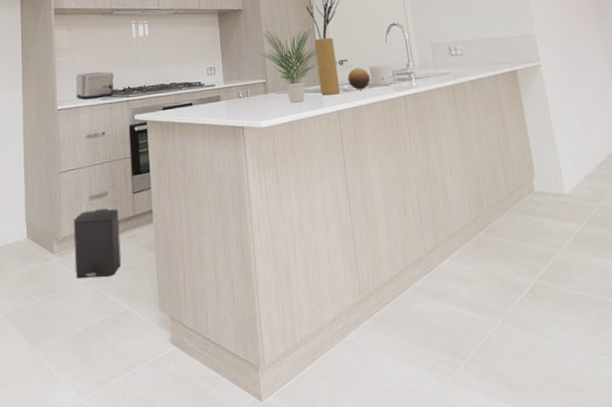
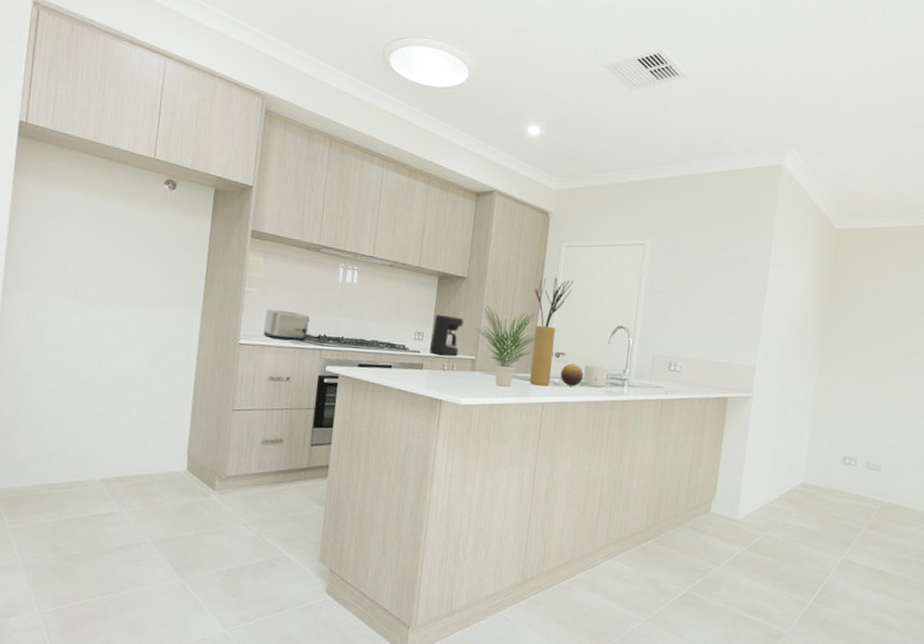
pedal bin: present [73,208,121,278] -> none [235,454,292,522]
coffee maker: none [222,46,250,85] -> present [430,314,463,357]

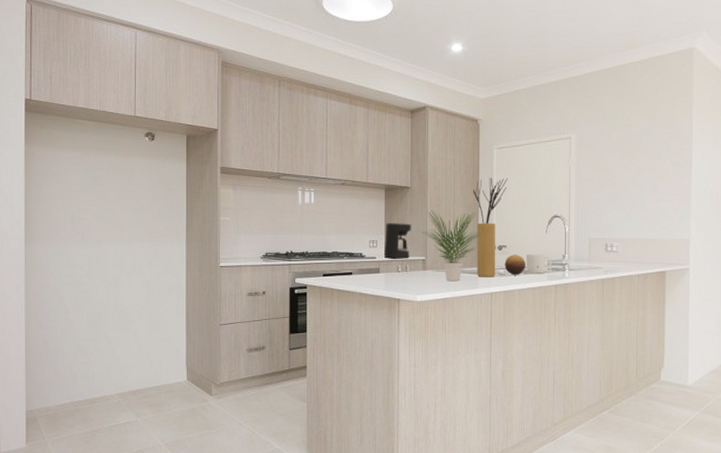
toaster: present [263,308,310,341] -> none [239,233,277,260]

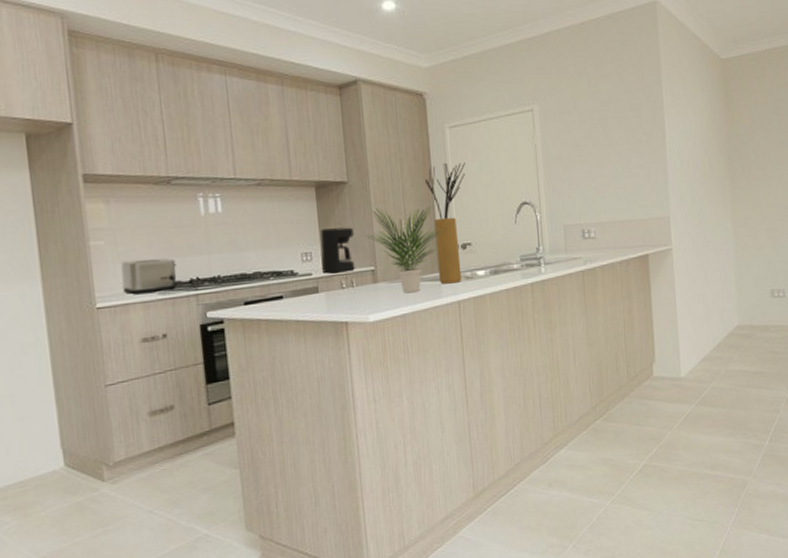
toaster: none [239,233,277,260] -> present [121,258,177,295]
fruit: present [504,254,525,275] -> none [470,252,496,278]
mug: present [526,253,552,273] -> none [494,248,525,273]

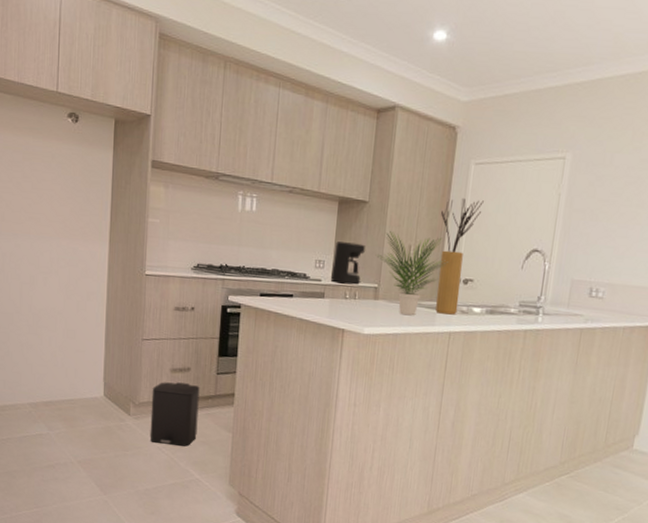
toaster: present [121,258,177,295] -> none [167,239,211,271]
pedal bin: none [128,424,196,506] -> present [150,382,200,446]

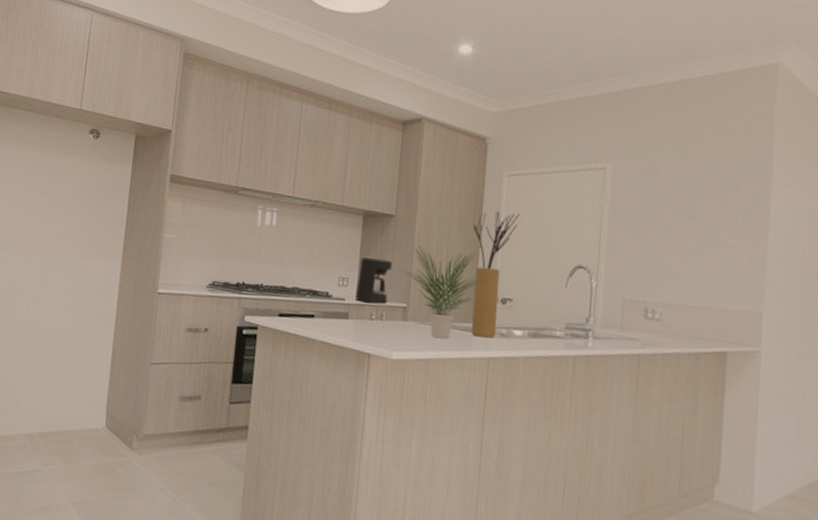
pedal bin: present [150,382,200,446] -> none [153,411,210,488]

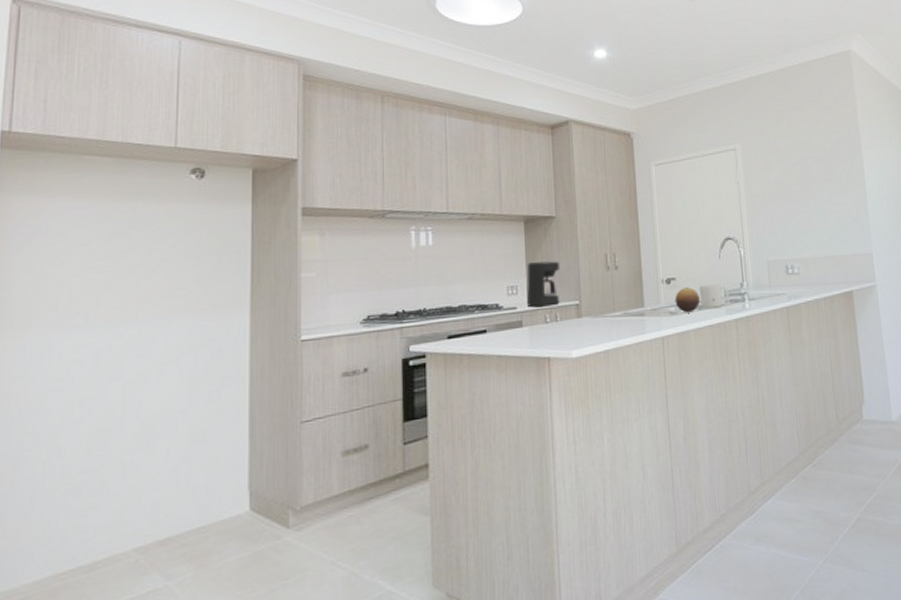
potted plant: present [403,247,483,339] -> none [571,241,647,329]
vase: present [471,210,519,339] -> none [631,198,670,320]
fruit: none [508,311,536,339] -> present [674,287,700,313]
mug: none [536,312,571,340] -> present [698,283,729,309]

